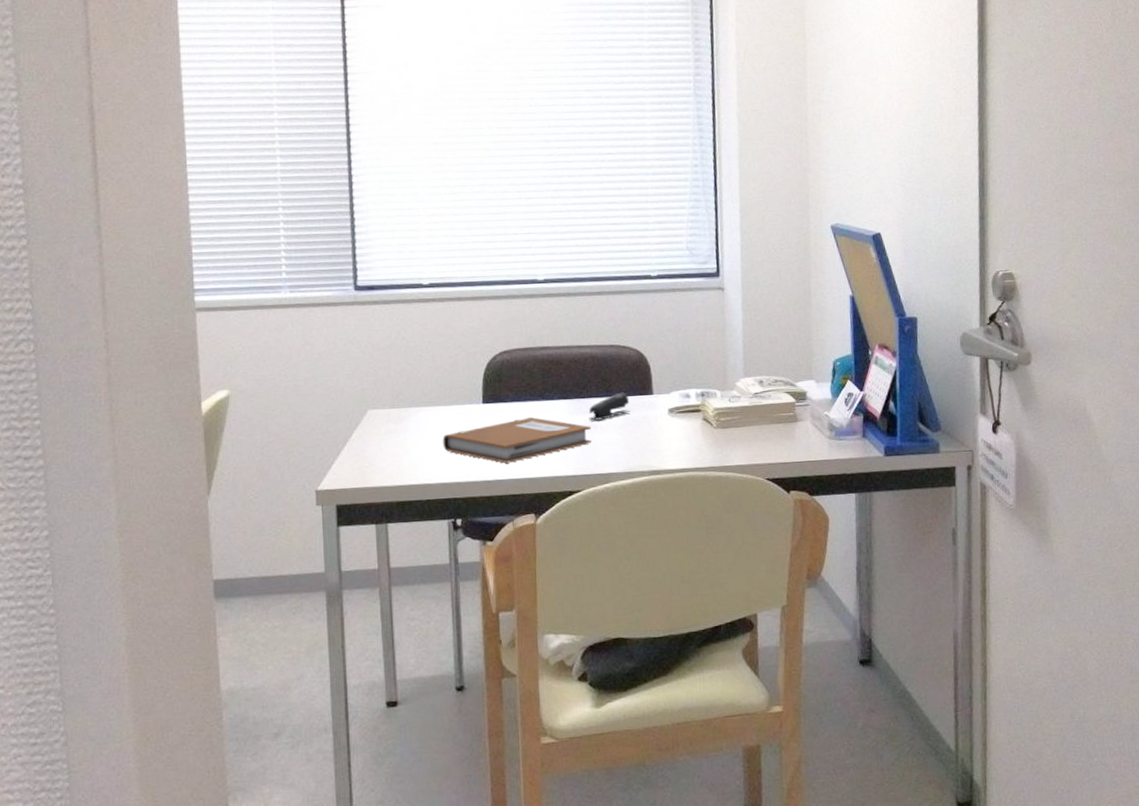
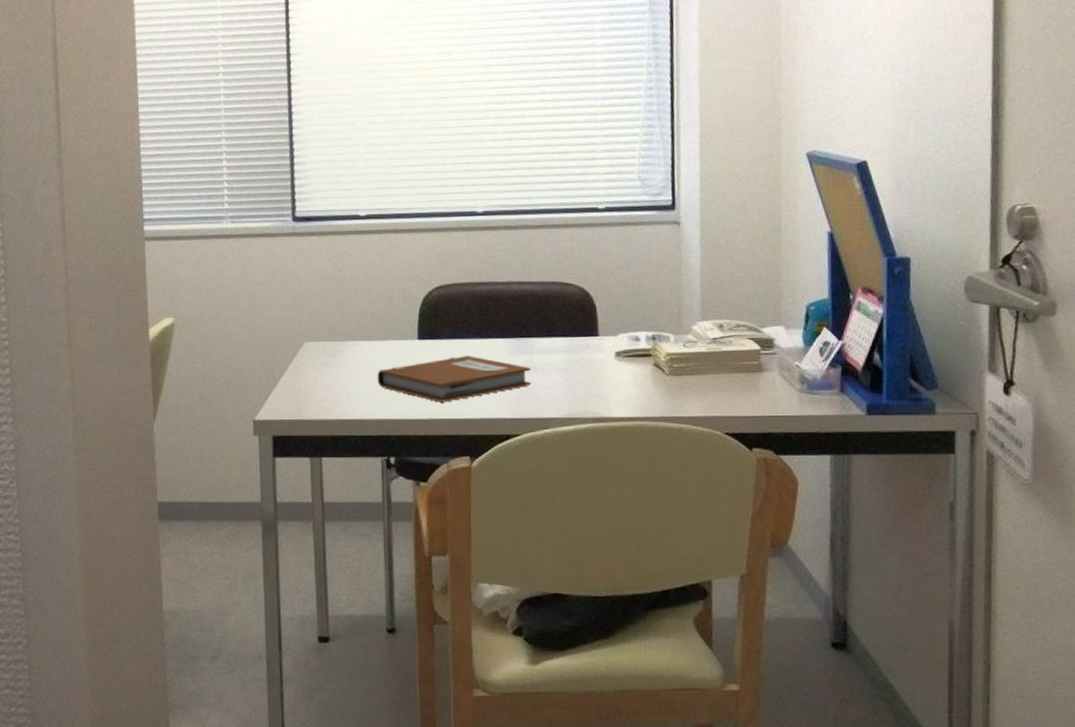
stapler: present [588,392,630,421] -> none [528,332,574,362]

